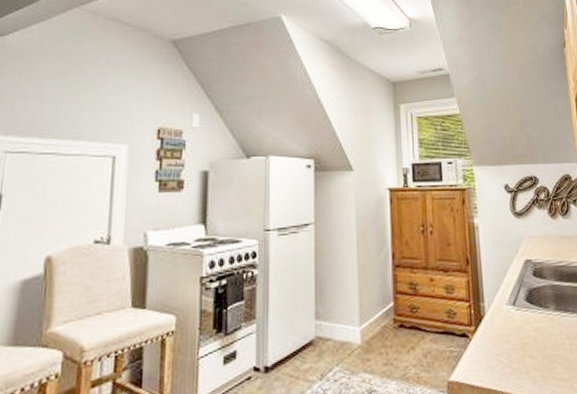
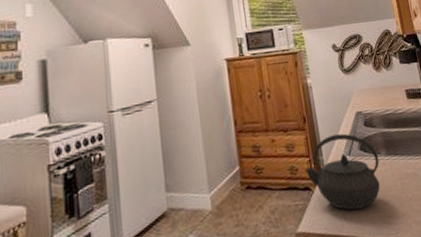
kettle: none [463,281,547,365] -> present [304,133,380,211]

